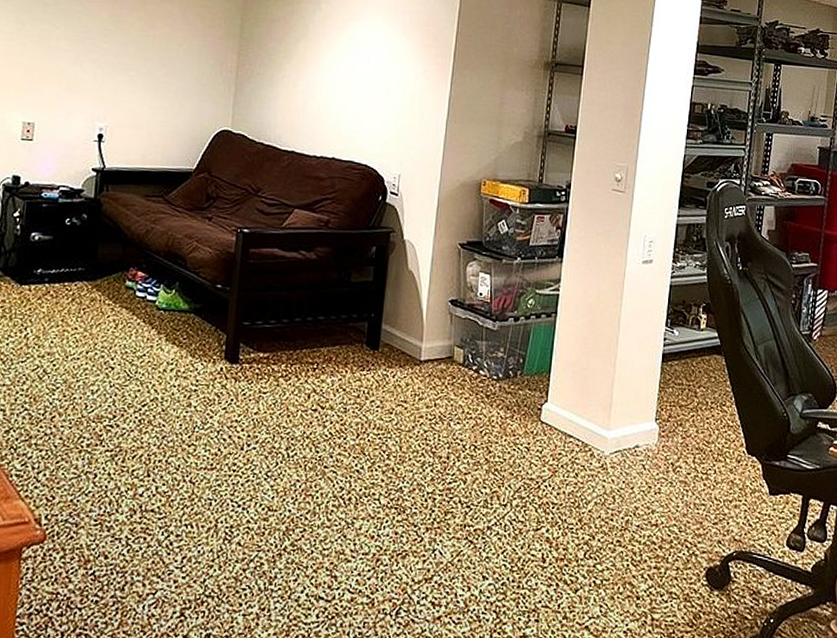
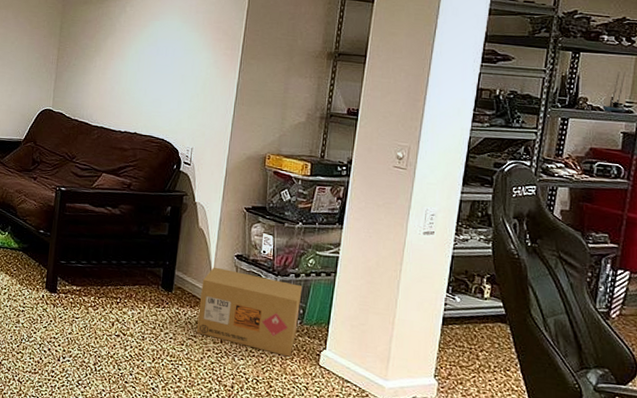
cardboard box: none [406,316,522,415] -> present [196,267,303,357]

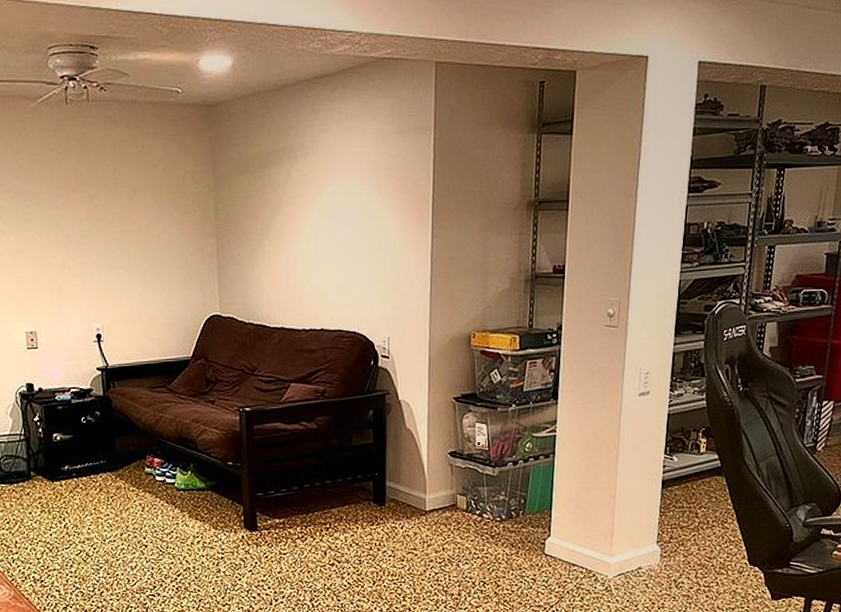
cardboard box: present [196,267,303,357] -> none [415,469,522,552]

